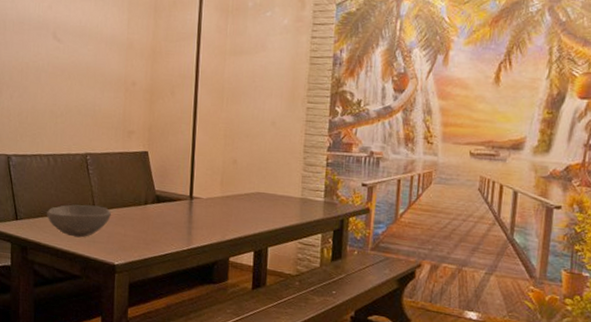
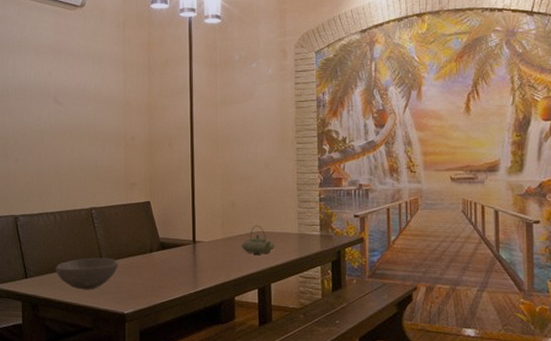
teapot: none [239,185,276,216] -> present [241,225,275,254]

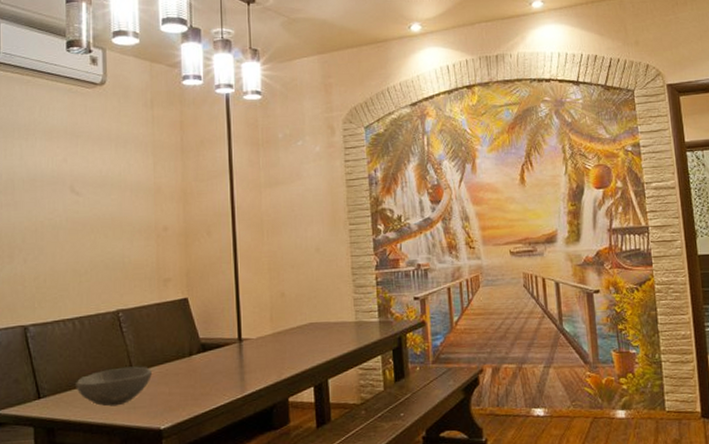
teapot: present [241,225,275,254] -> none [293,316,331,348]

